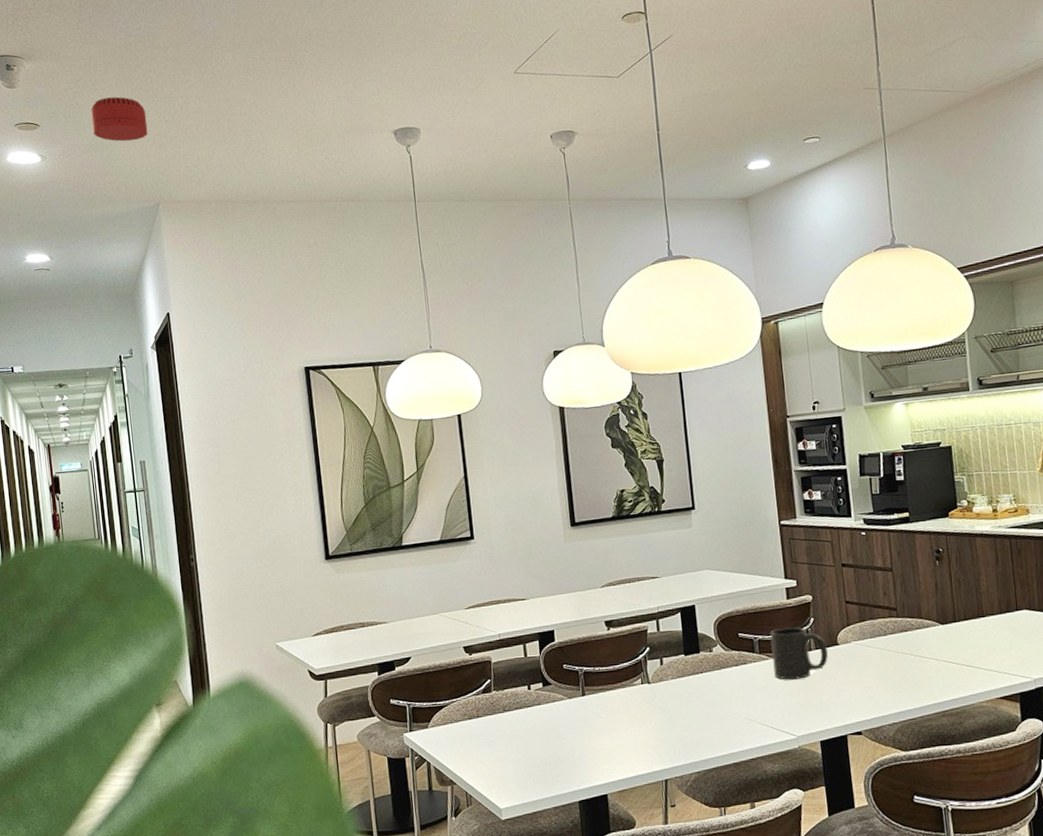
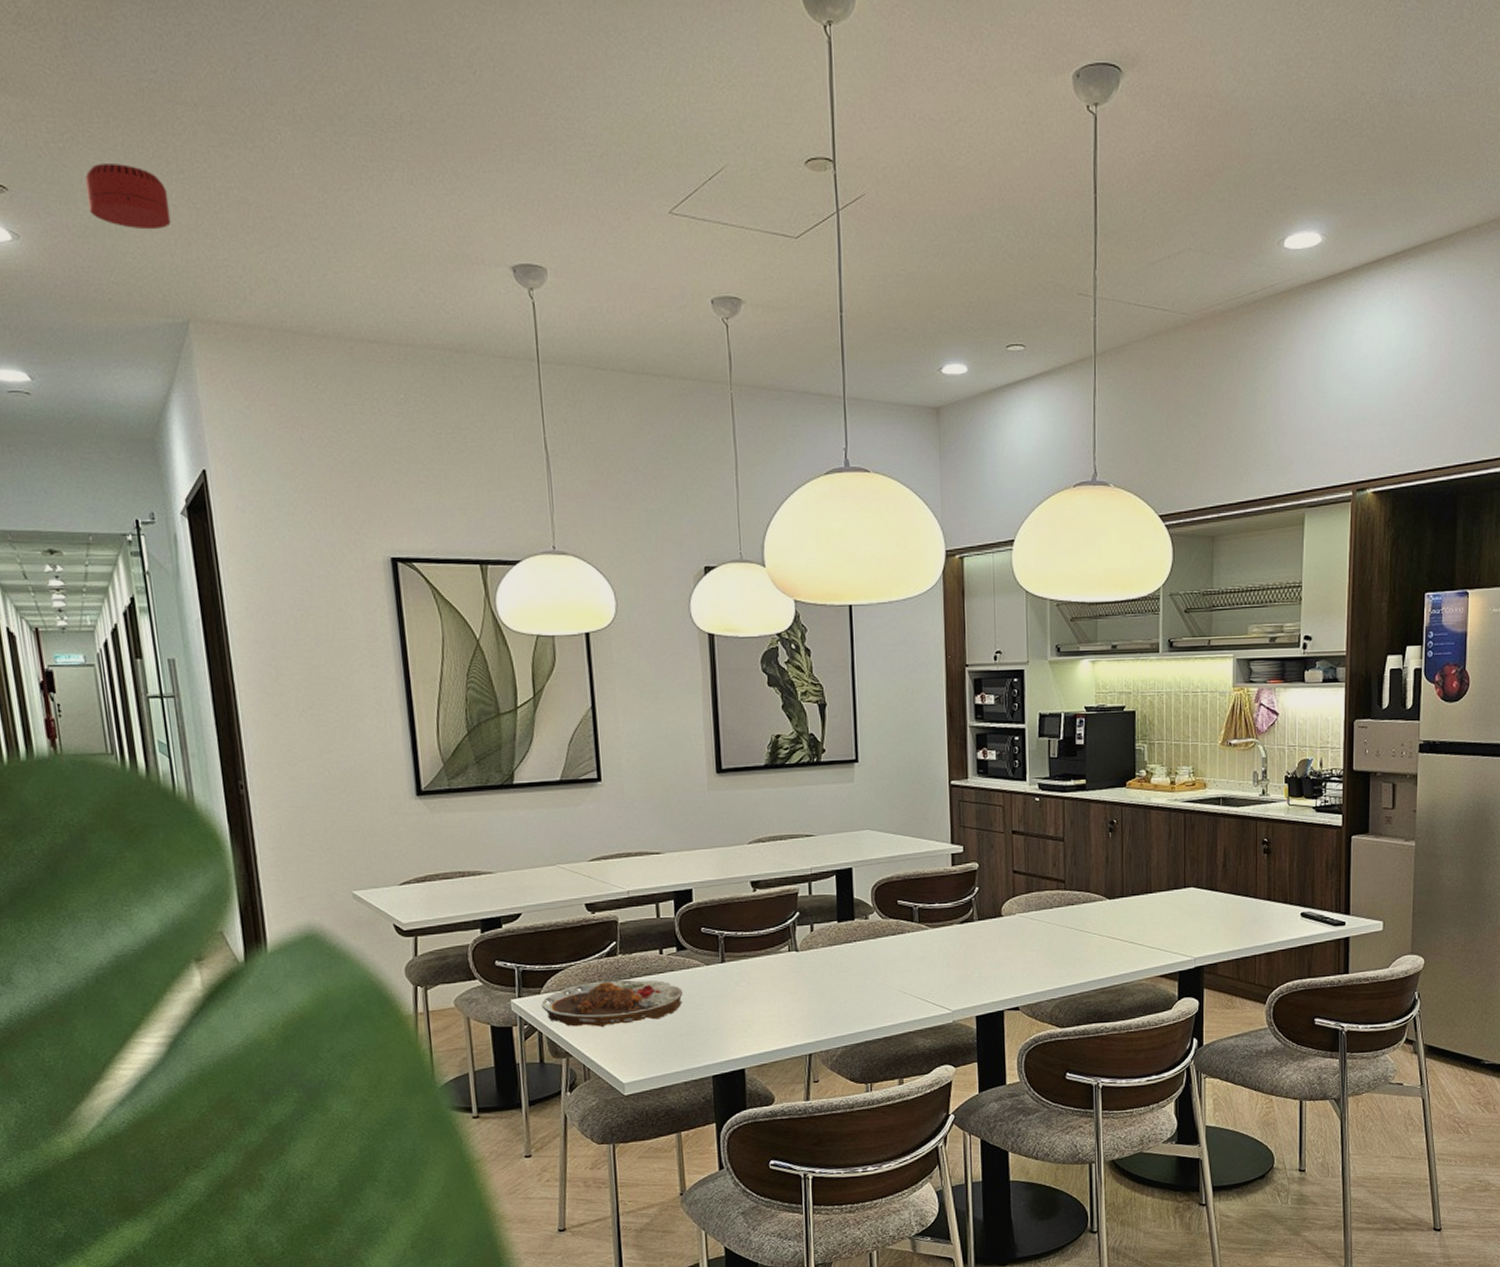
plate: none [429,713,550,757] -> present [541,979,683,1027]
mug: present [770,627,828,680] -> none [931,896,990,952]

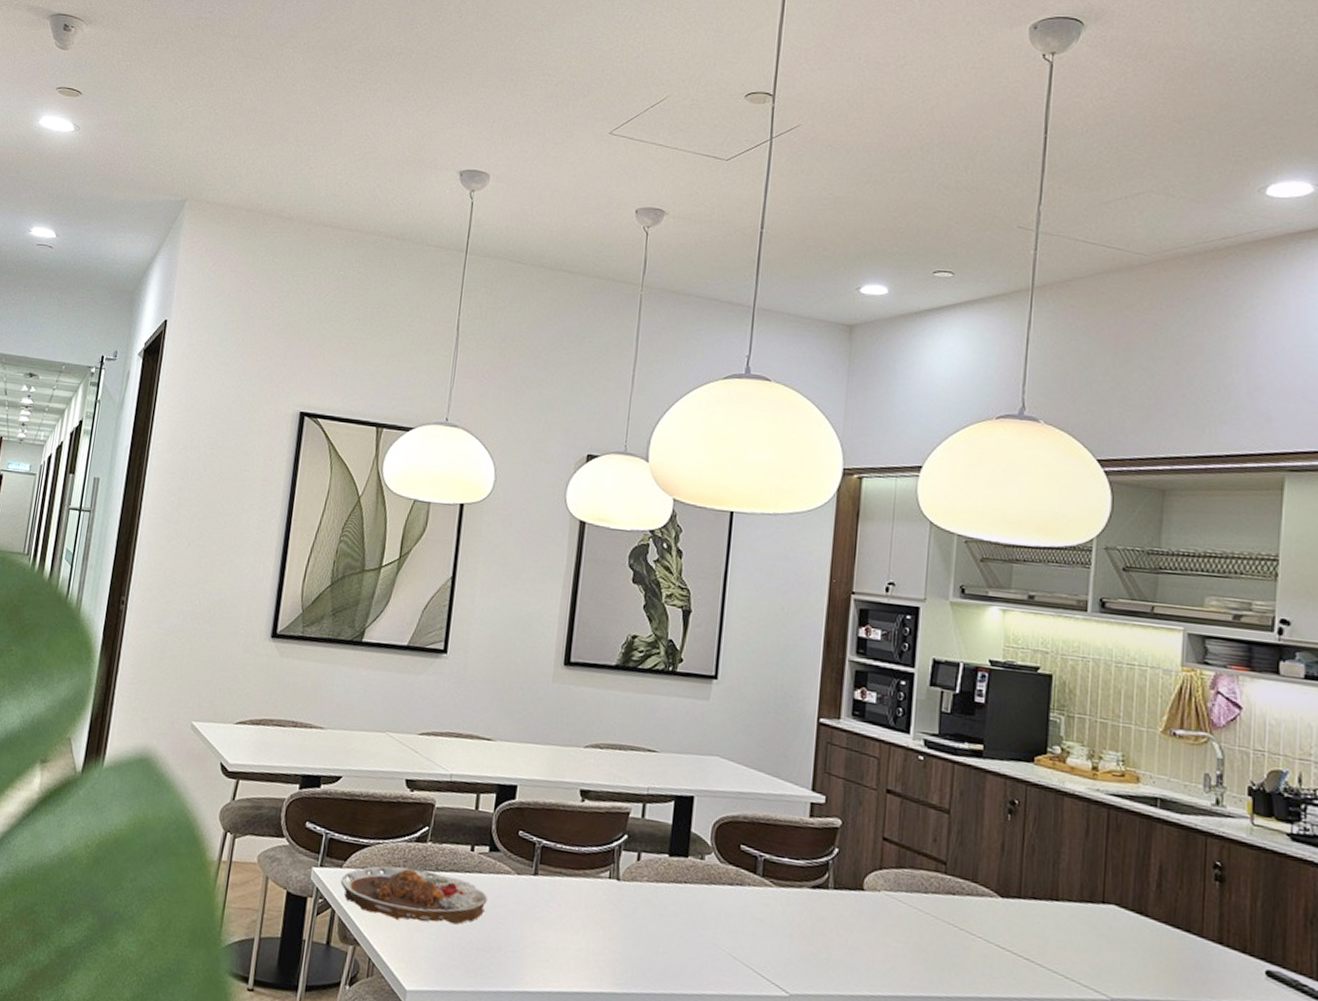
smoke detector: present [85,164,171,230] -> none [135,78,197,128]

